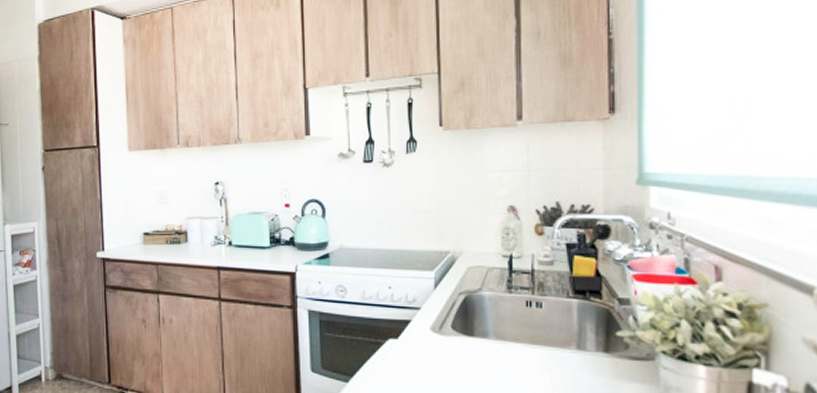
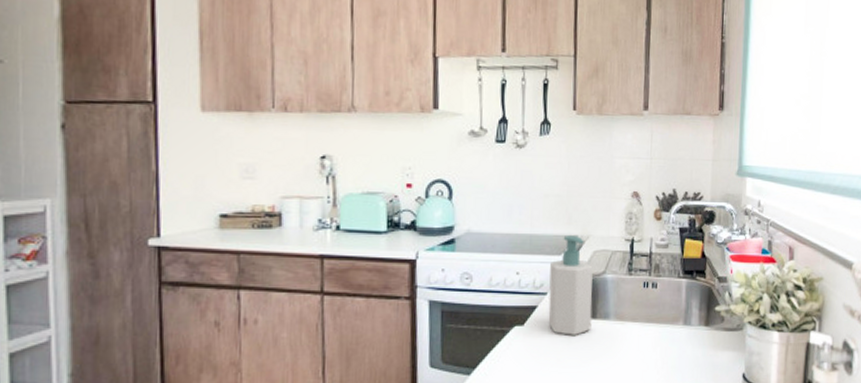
soap bottle: none [422,251,469,352] -> present [548,236,593,335]

